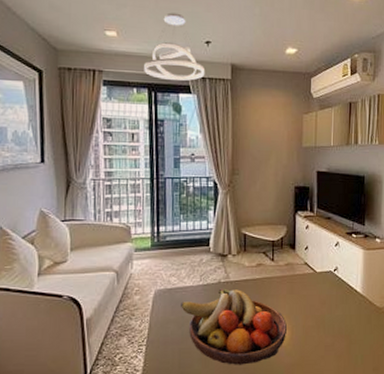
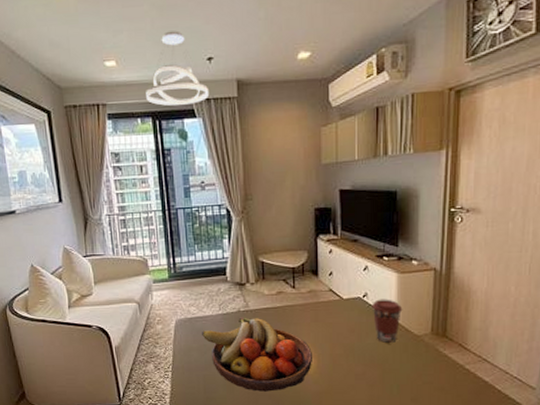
coffee cup: none [341,273,368,315] -> present [372,299,403,343]

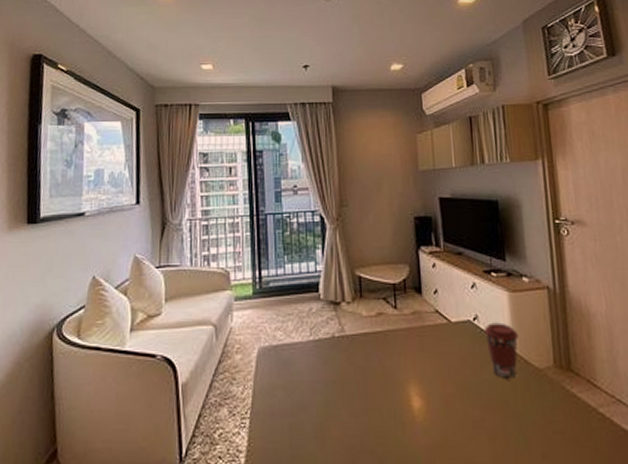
pendant light: present [146,30,210,106] -> none [241,40,305,109]
fruit bowl: present [202,317,312,392] -> none [289,344,421,447]

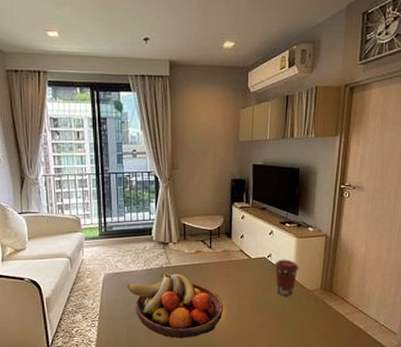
fruit bowl: none [289,344,421,447] -> present [128,272,223,338]

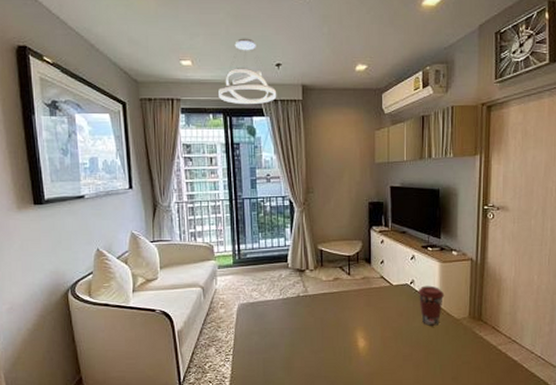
pendant light: none [86,10,145,80] -> present [218,38,277,105]
fruit bowl: present [128,272,223,338] -> none [263,302,365,374]

